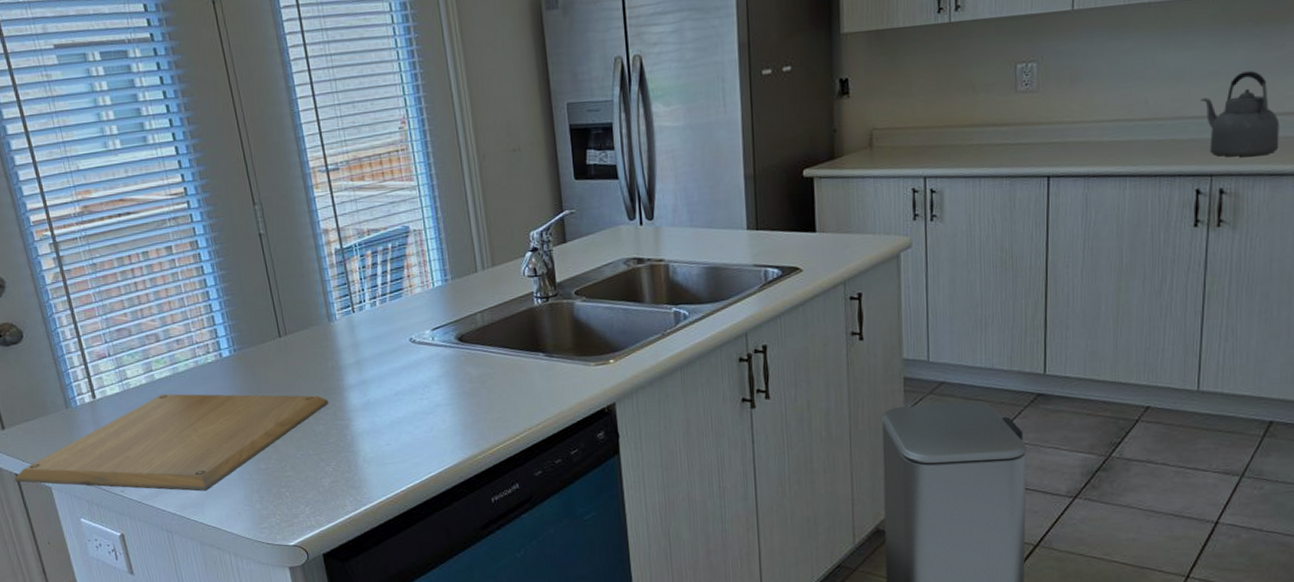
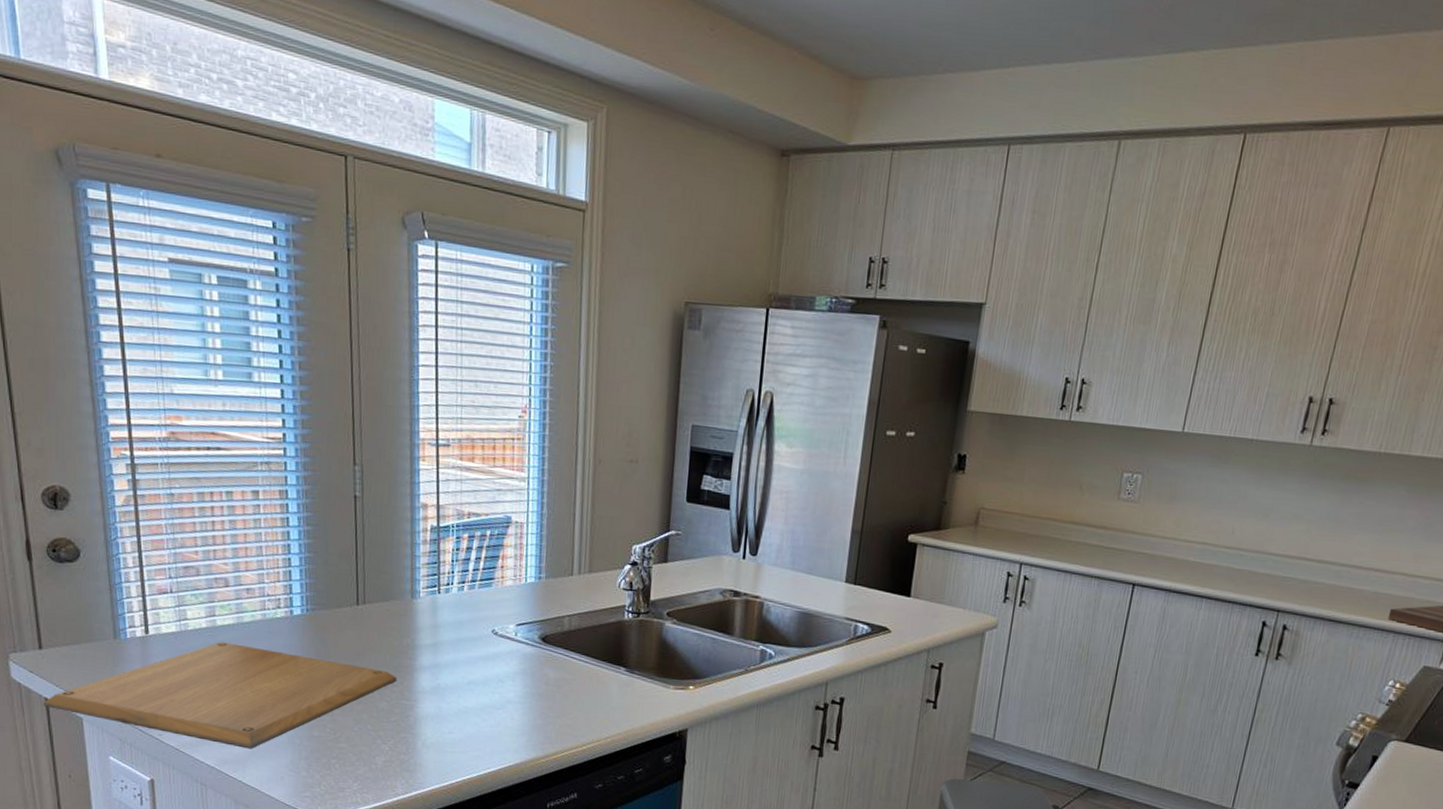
kettle: present [1200,71,1280,157] -> none [1280,520,1347,601]

